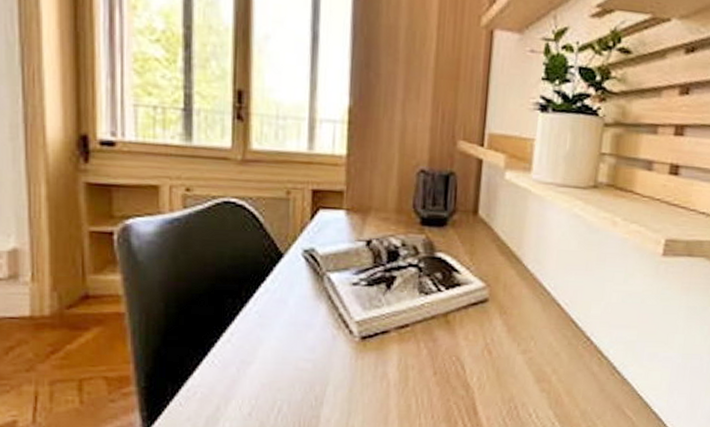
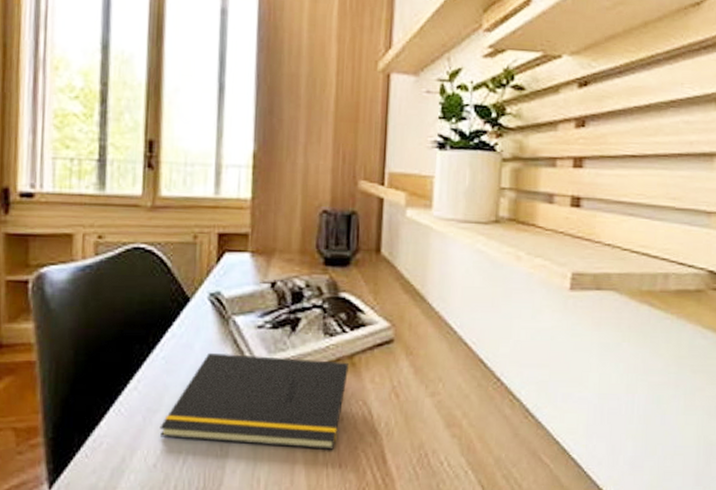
notepad: none [254,308,443,402] -> present [159,352,349,450]

